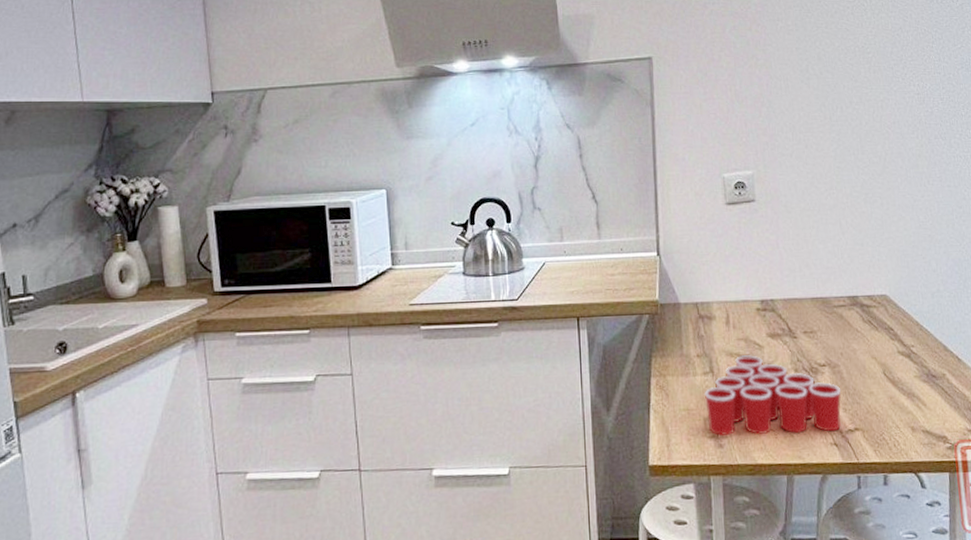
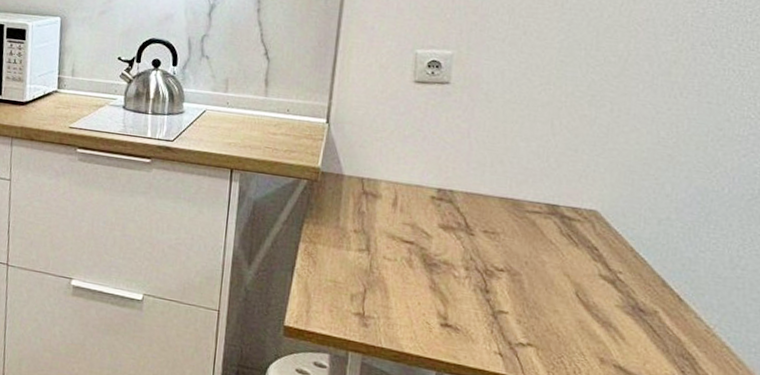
cup: present [704,355,841,436] -> none [355,241,517,341]

